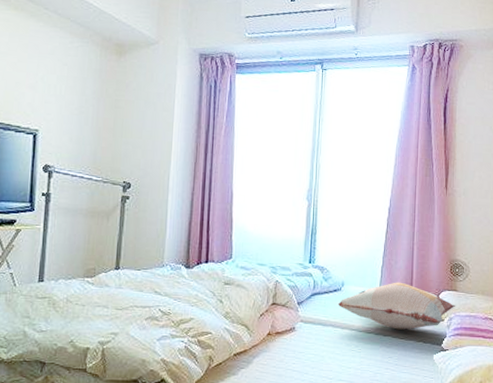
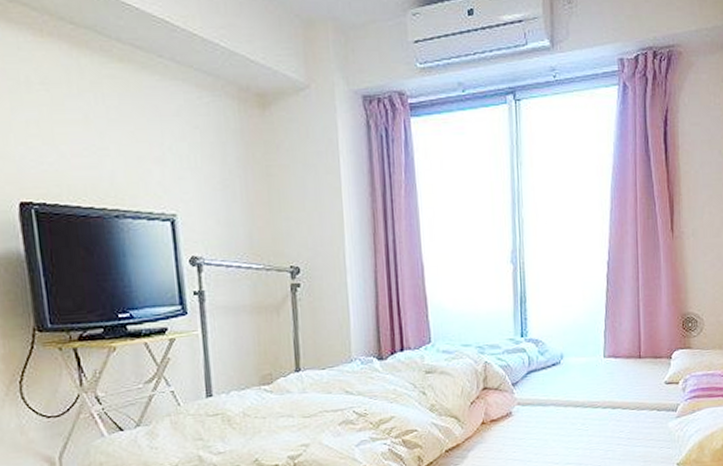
decorative pillow: present [338,282,455,330] -> none [558,346,690,400]

